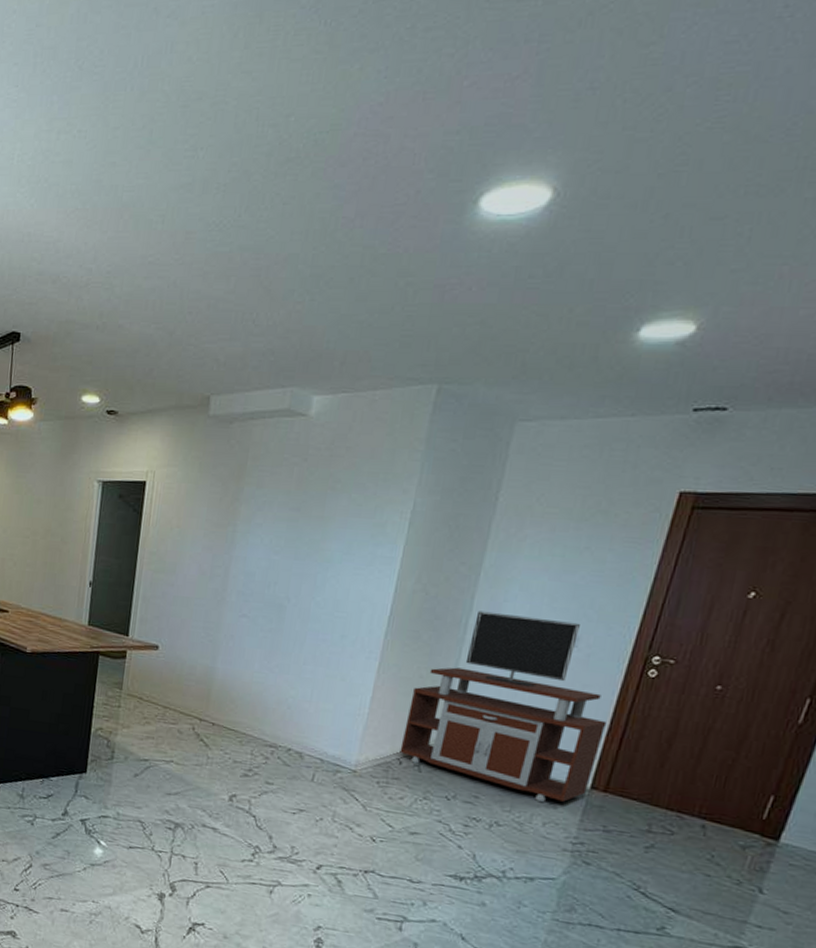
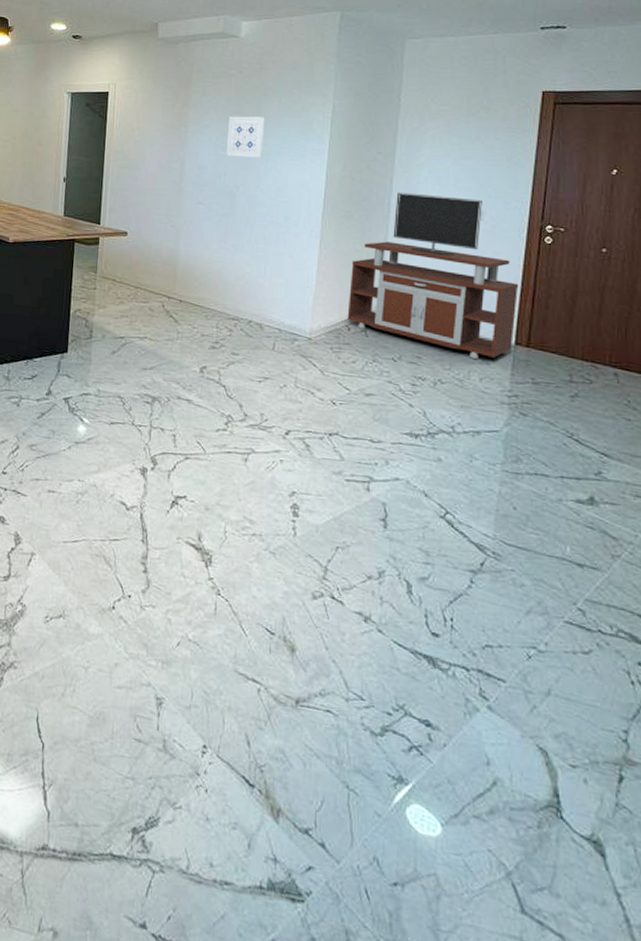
wall art: none [278,514,330,565] -> present [226,116,265,158]

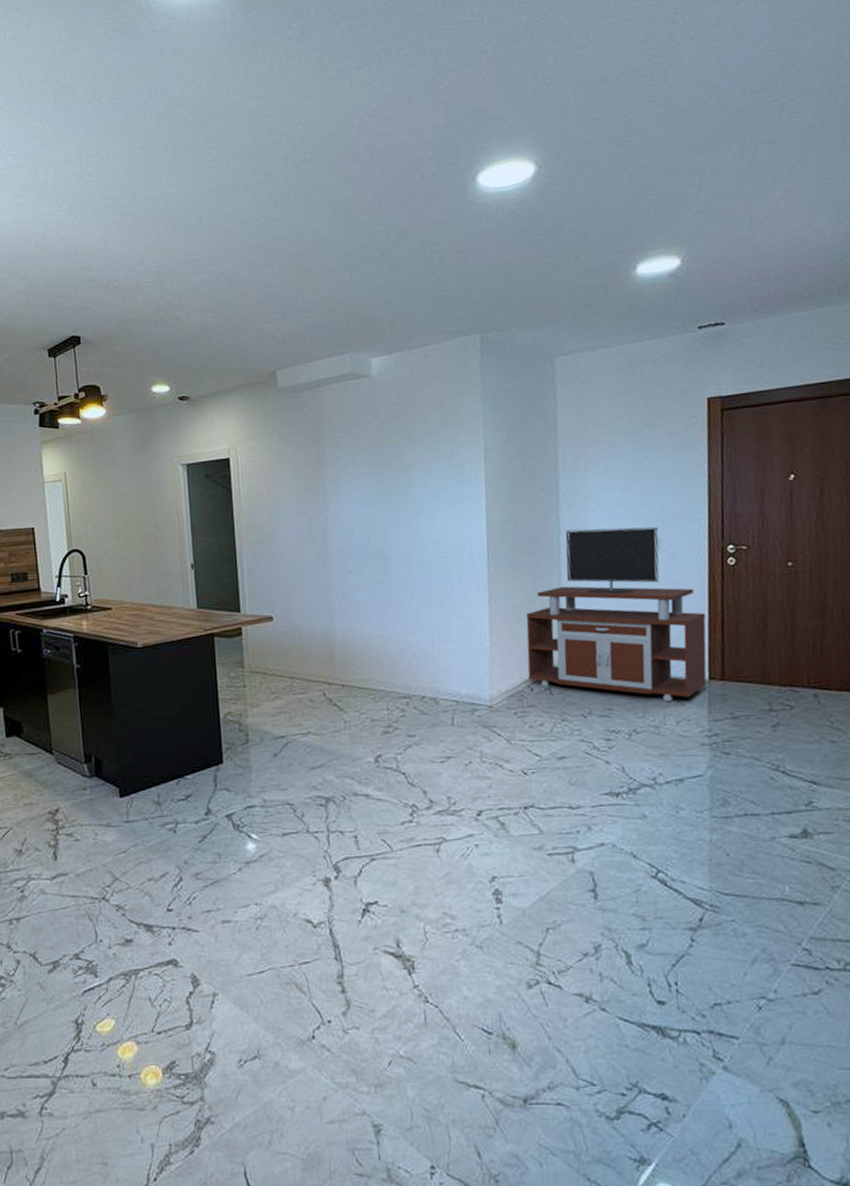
wall art: present [226,116,265,158] -> none [370,465,414,515]

